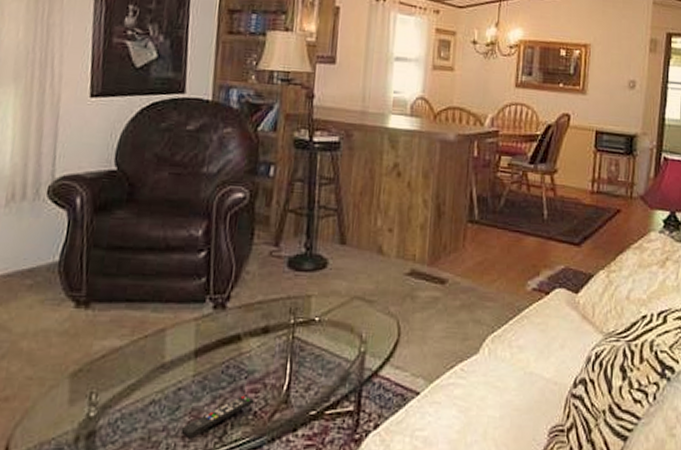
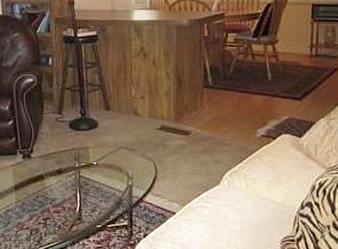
remote control: present [180,395,254,438] -> none [13,214,58,241]

